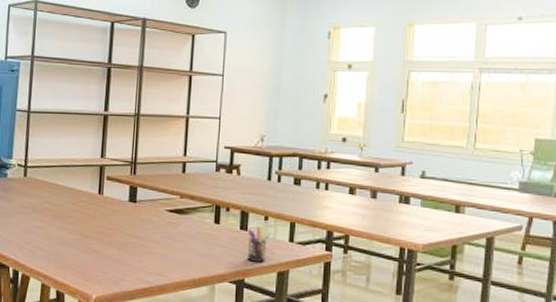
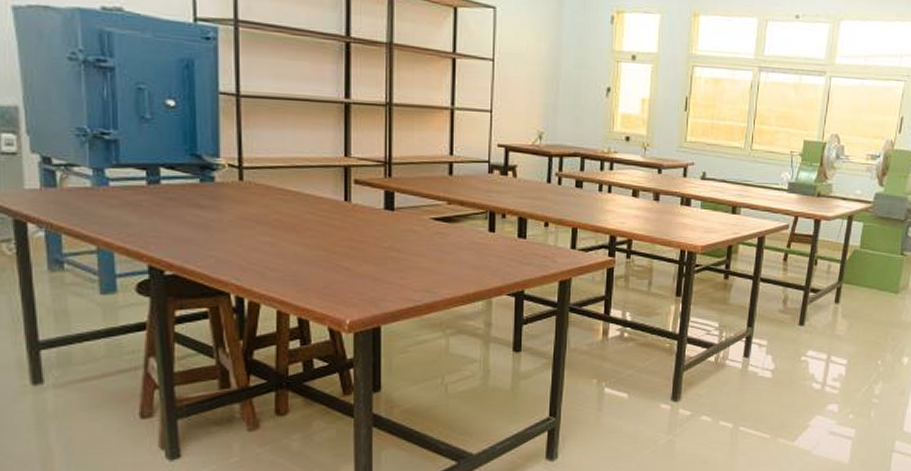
pen holder: present [246,227,272,262] -> none [526,234,553,272]

